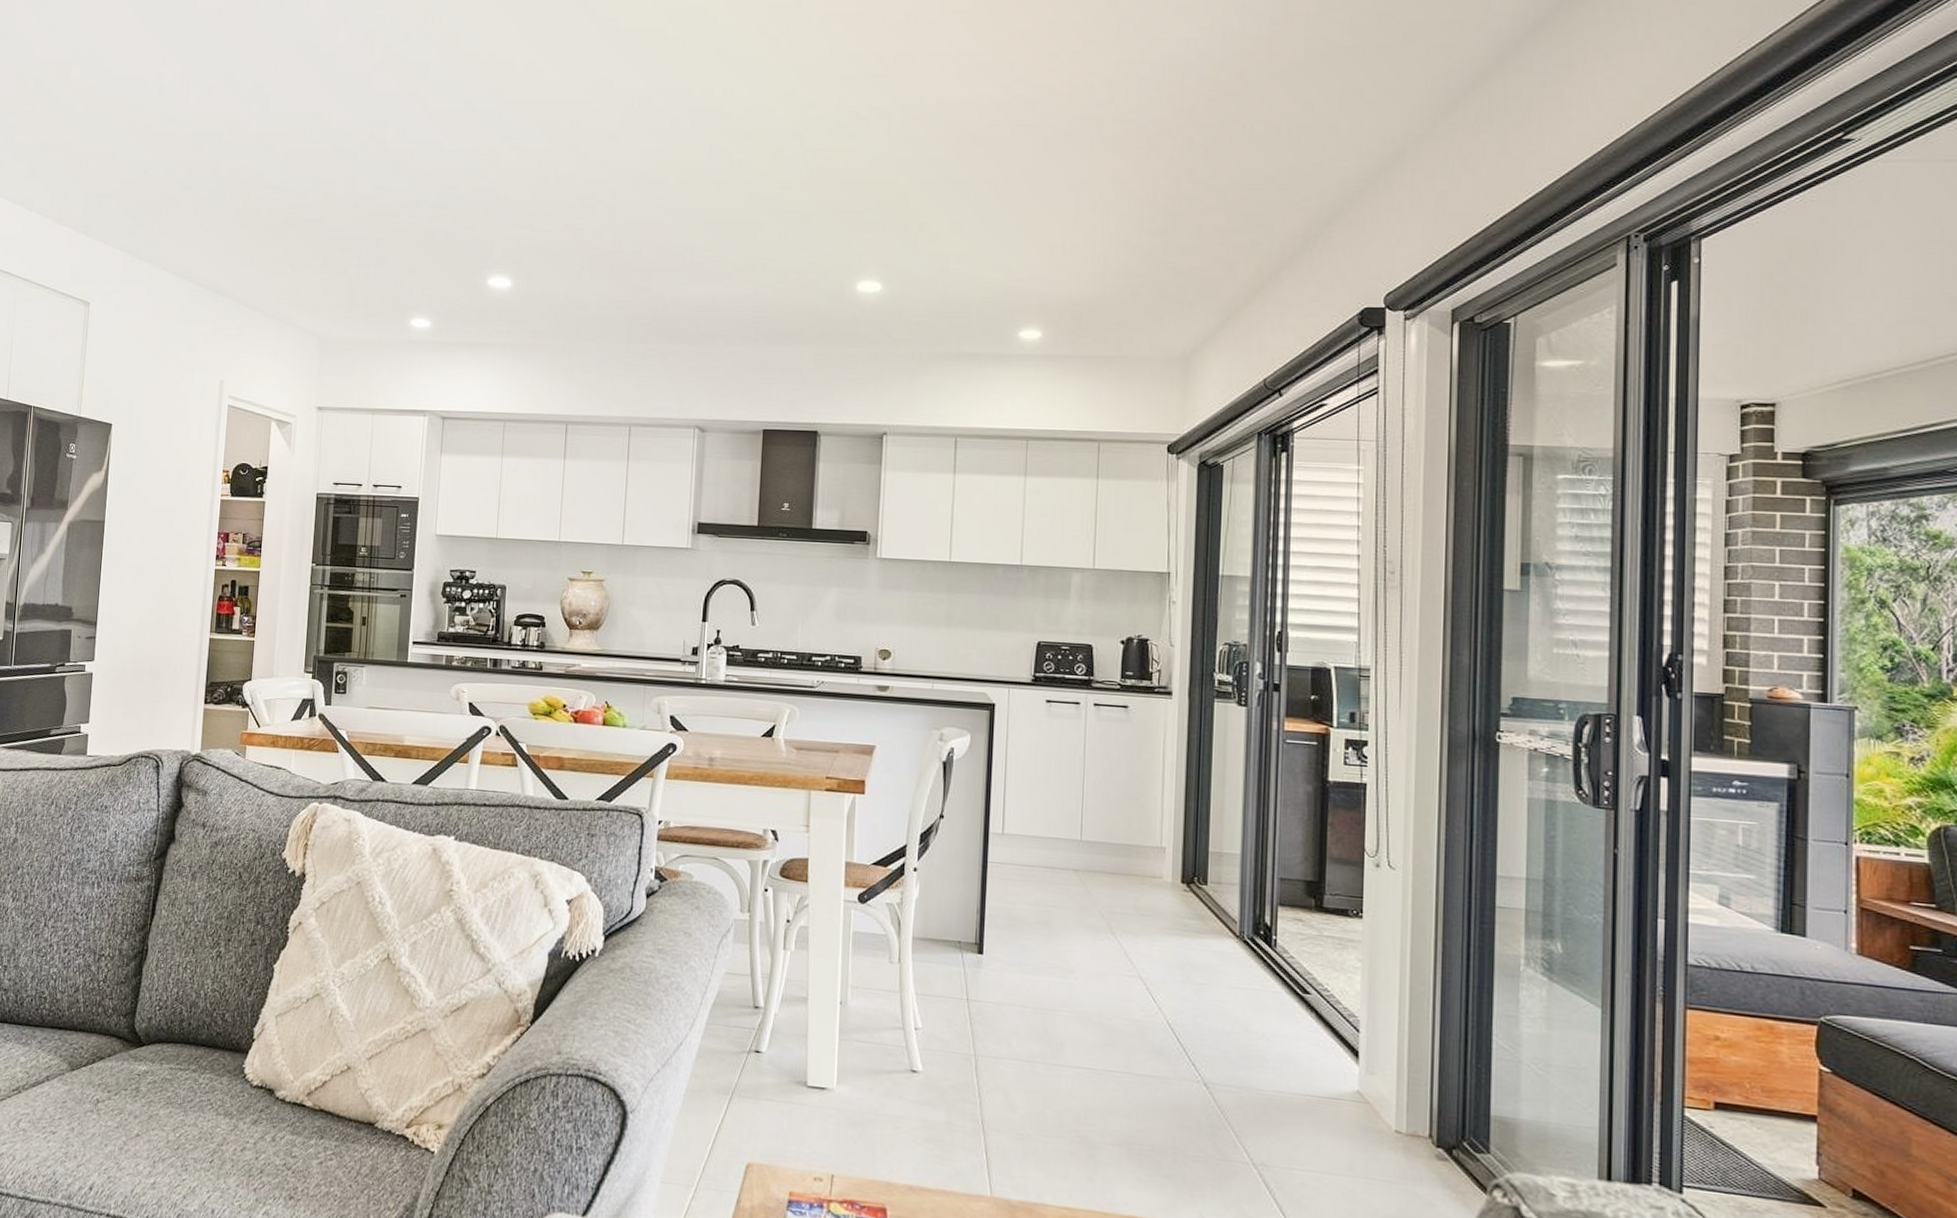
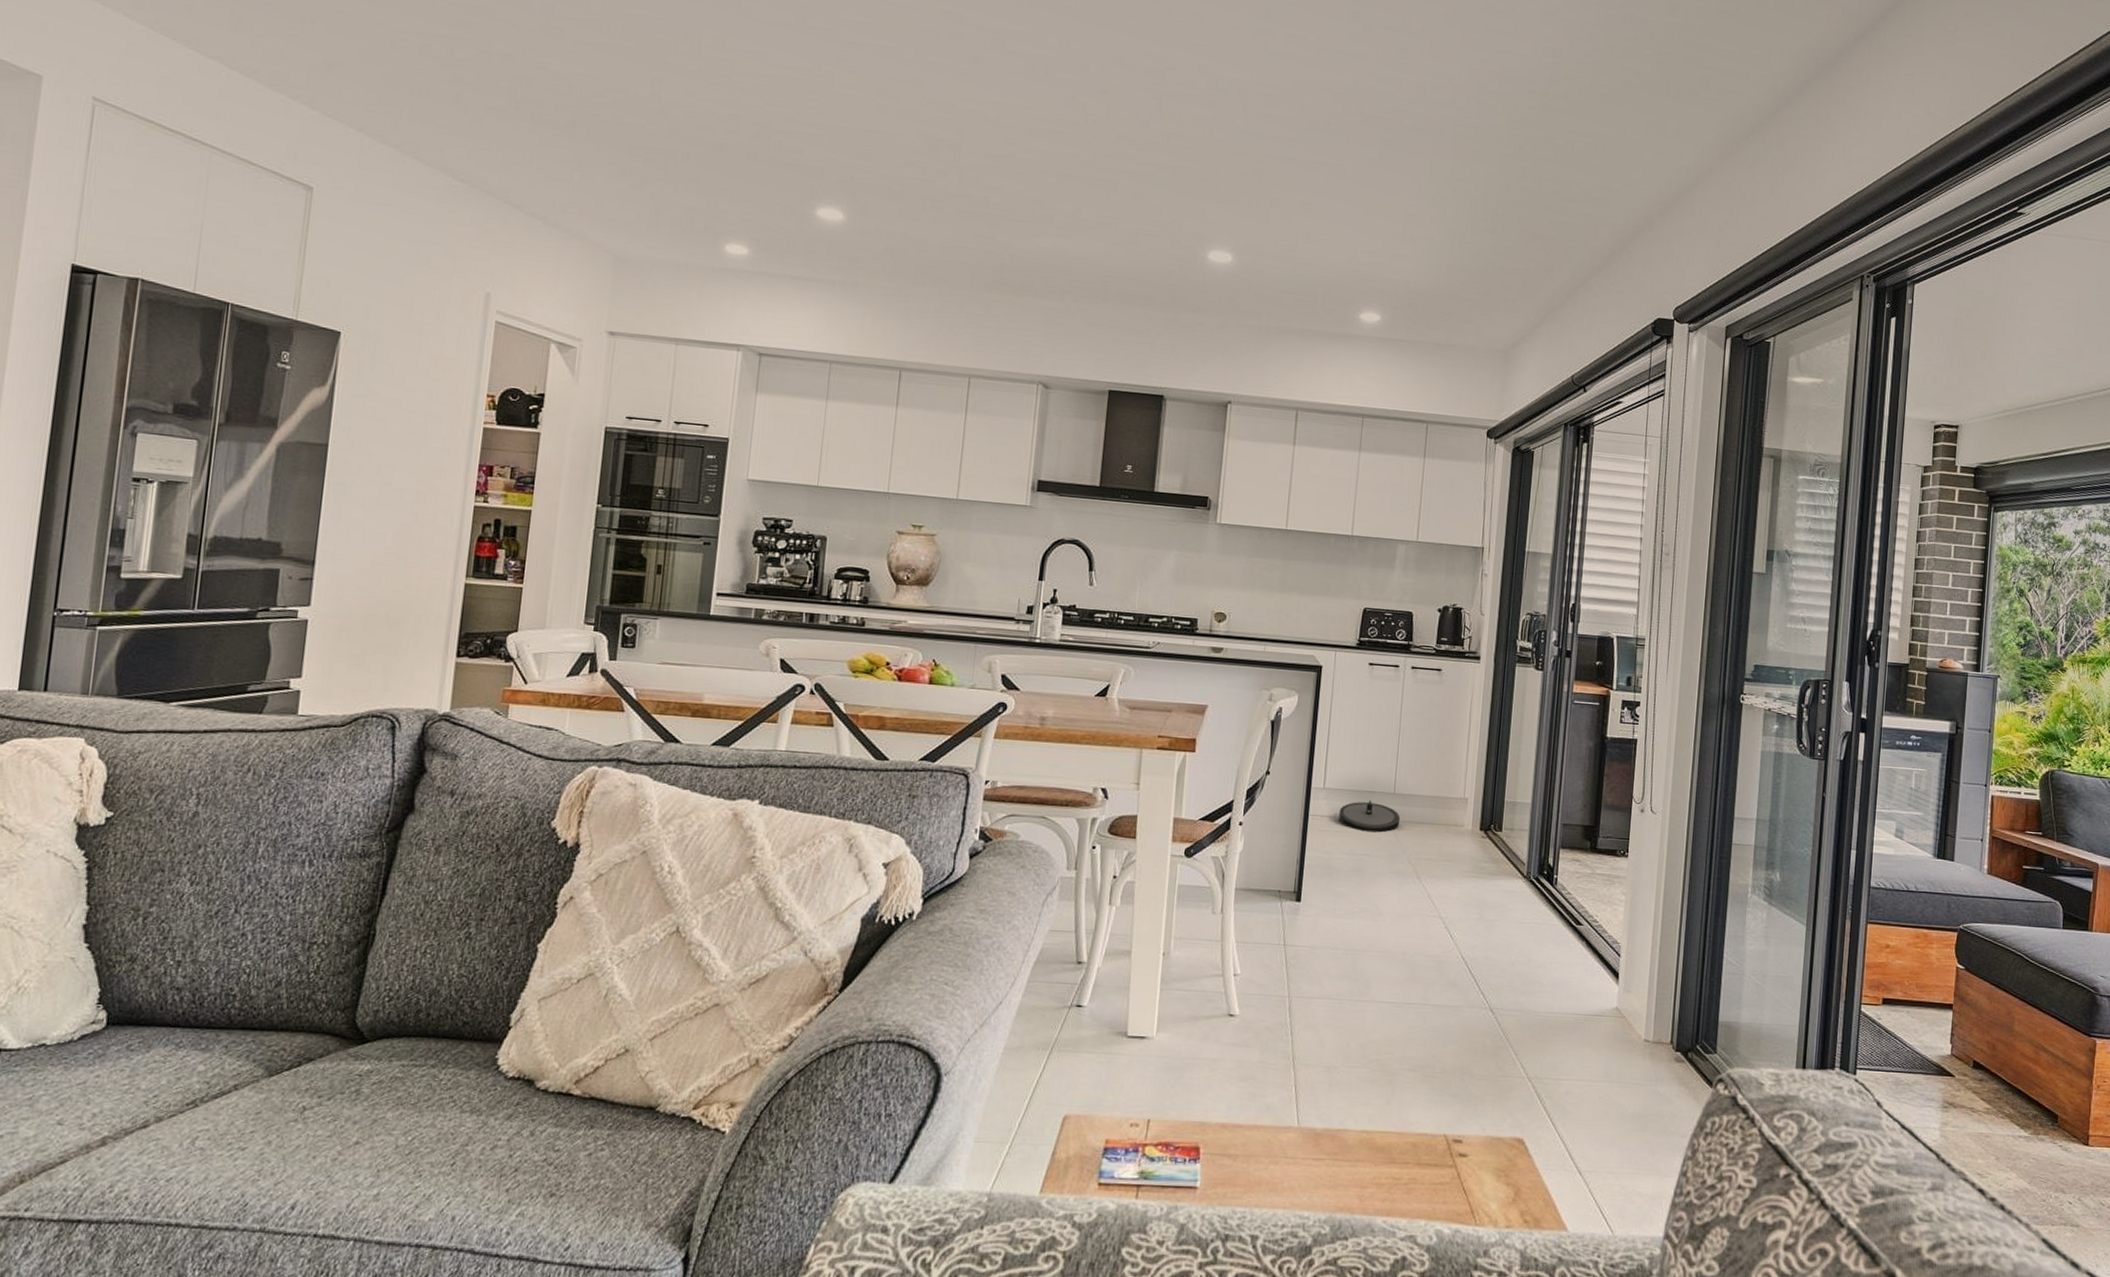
robot vacuum: none [1020,847,1090,883] -> present [1338,800,1401,833]

